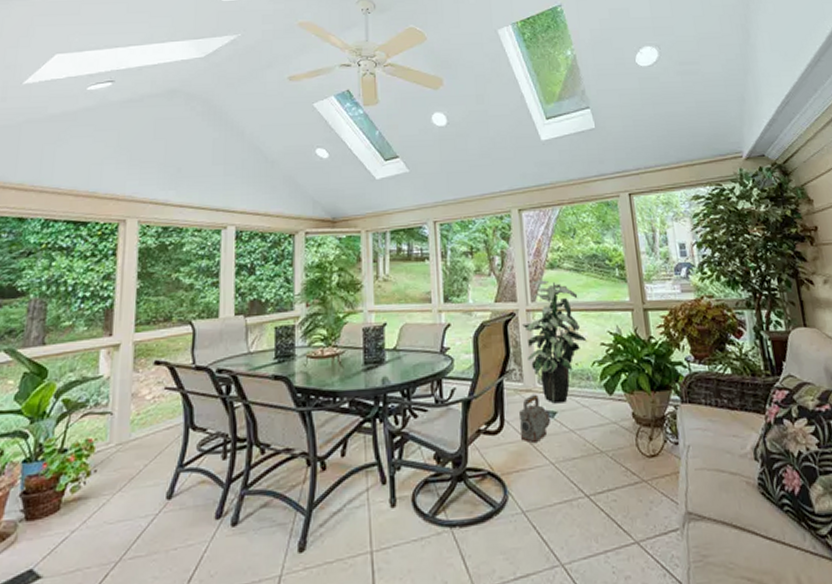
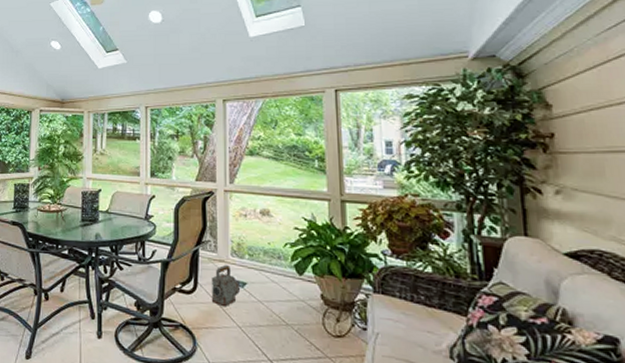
indoor plant: present [522,280,587,404] -> none [220,165,281,276]

